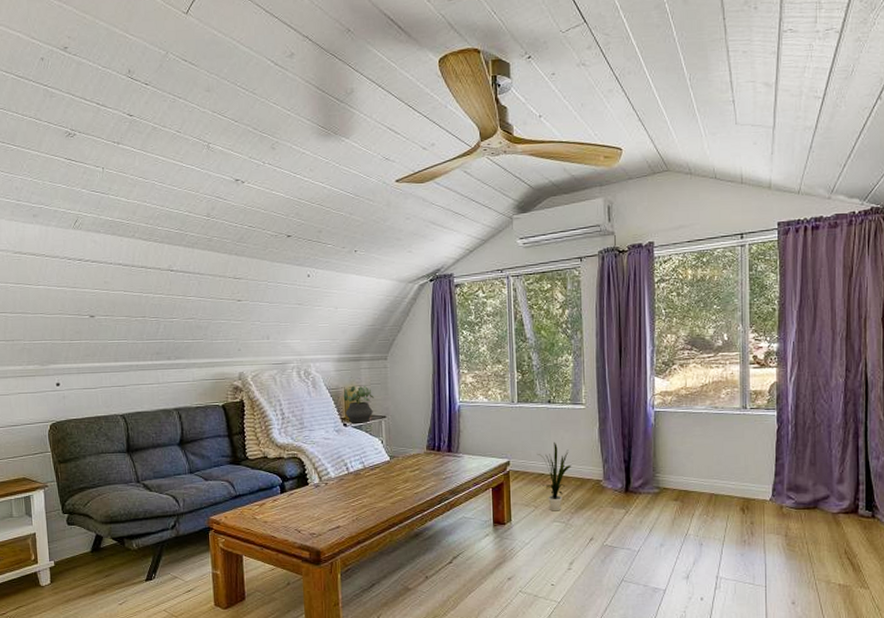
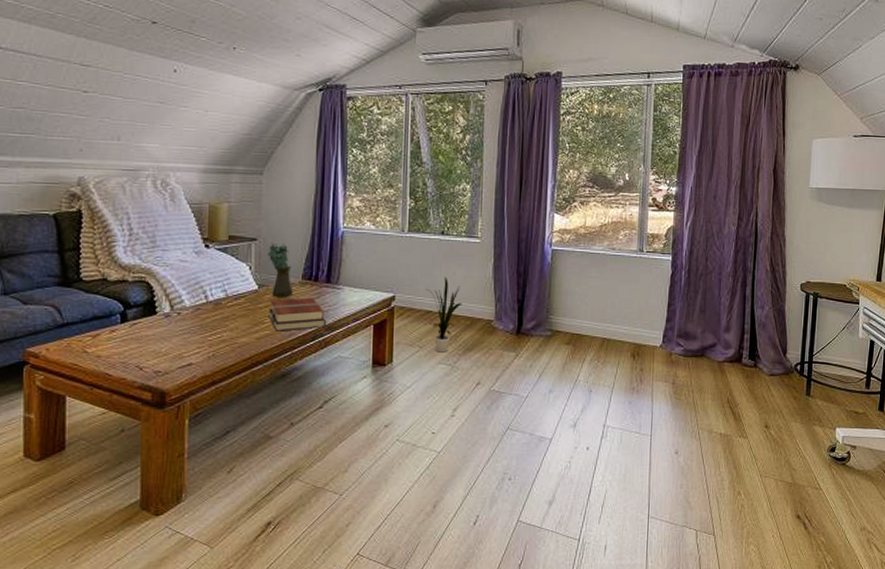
potted plant: present [343,385,375,424] -> none [207,201,245,245]
vase: none [396,418,421,470] -> present [268,242,294,301]
books: none [400,465,450,497] -> present [269,297,326,331]

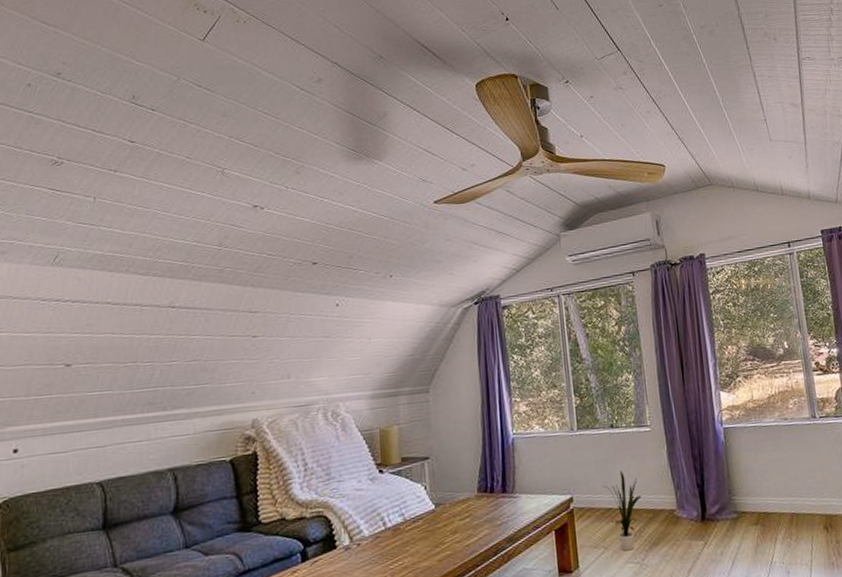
vase: present [268,242,294,301] -> none [441,458,471,519]
books: present [269,297,326,331] -> none [448,510,507,551]

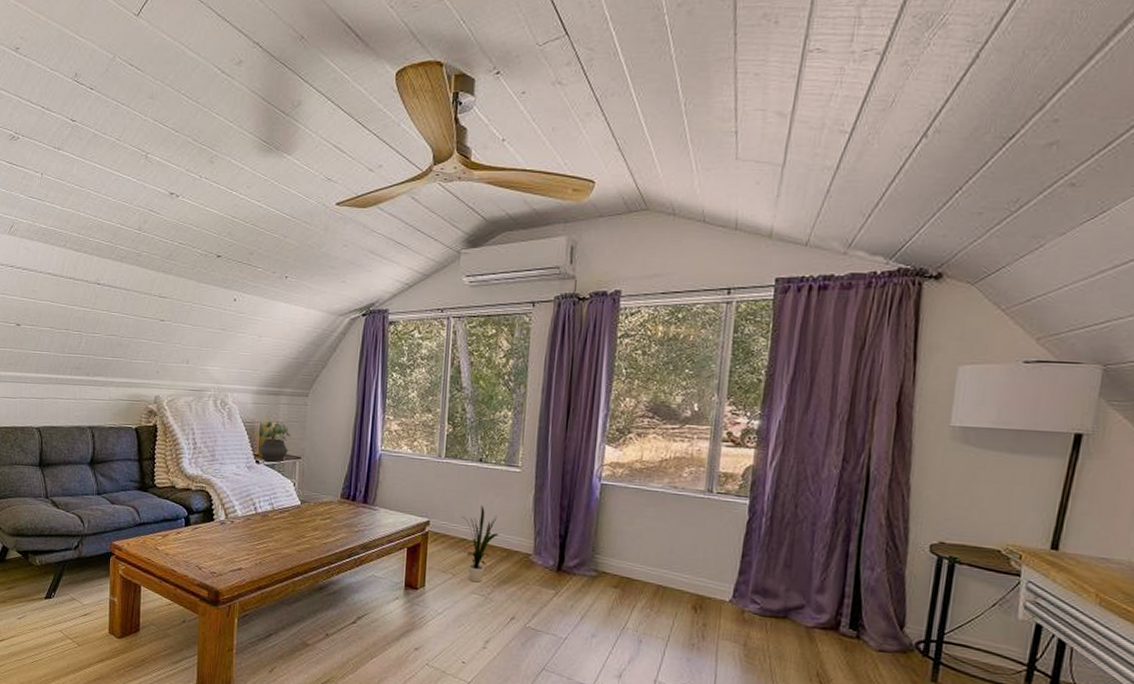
potted plant: none [378,423,416,469] -> present [258,421,291,462]

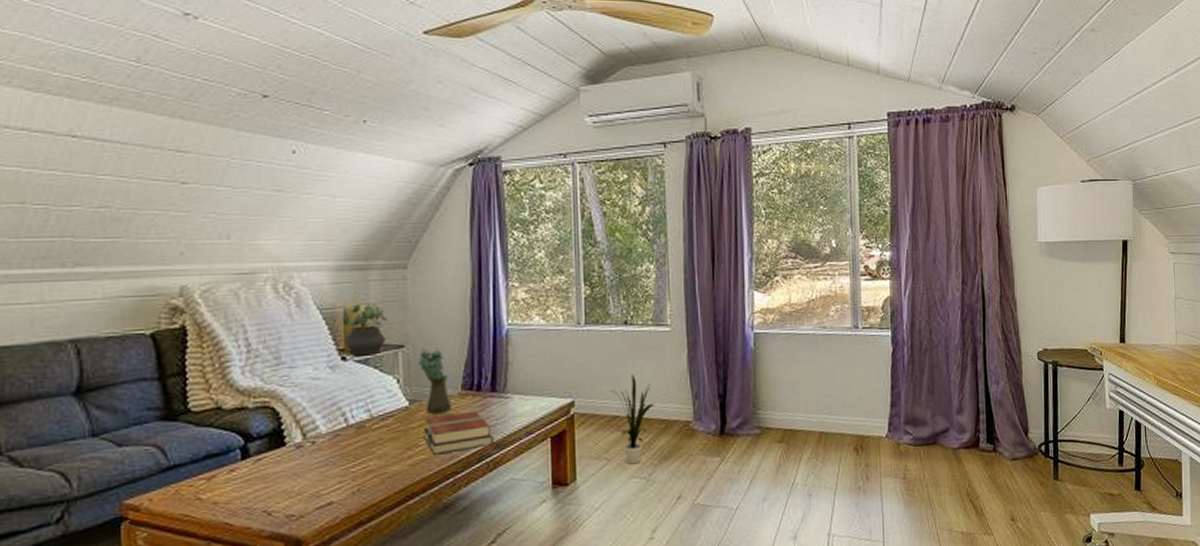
books: none [309,515,362,547] -> present [424,410,493,455]
vase: none [310,461,333,518] -> present [418,348,453,418]

